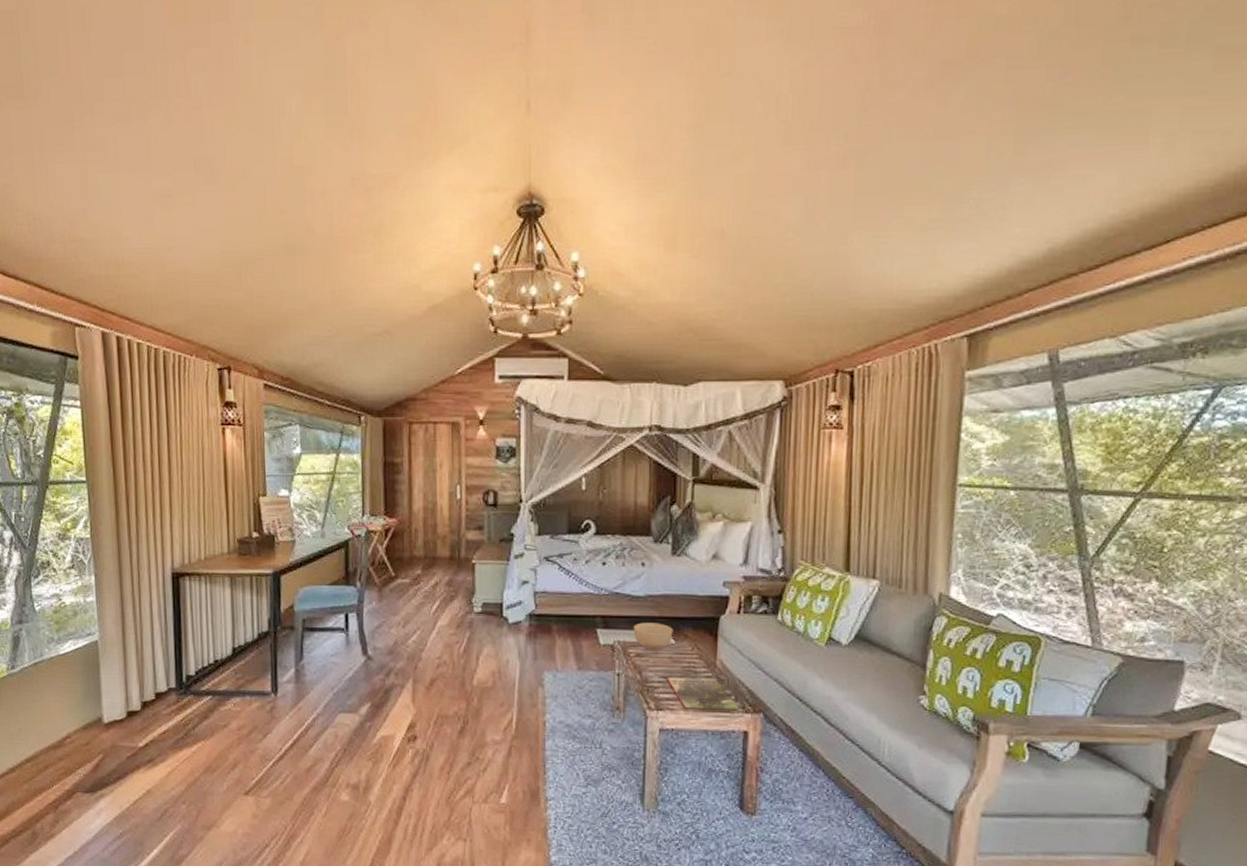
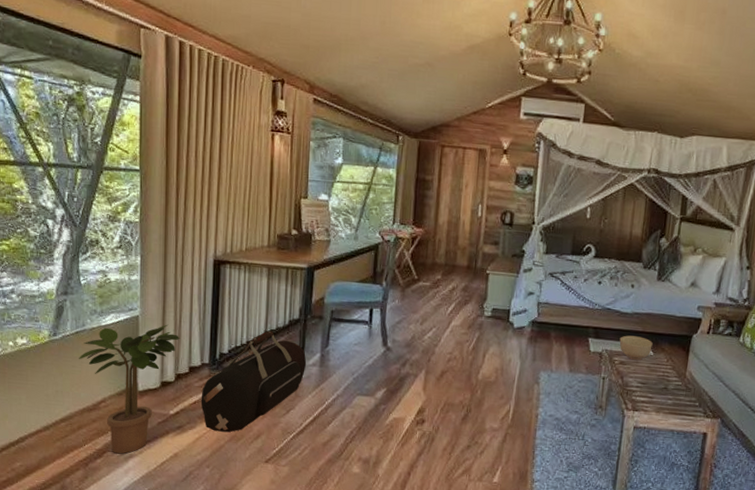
potted plant: none [39,647,143,794] -> present [79,324,180,454]
duffel bag: none [170,646,281,764] -> present [201,330,307,433]
magazine: present [666,677,740,711] -> none [643,383,702,415]

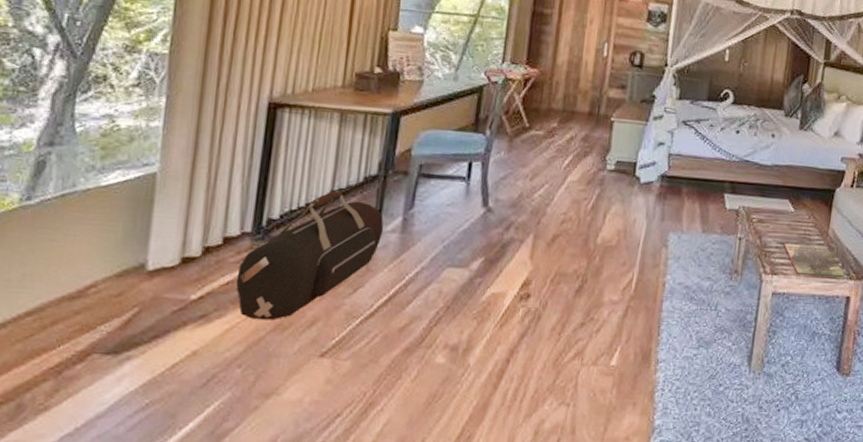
potted plant: present [79,324,180,454] -> none [62,183,214,356]
bowl: present [619,335,653,361] -> none [758,190,794,218]
magazine: none [643,383,702,415] -> present [783,243,845,277]

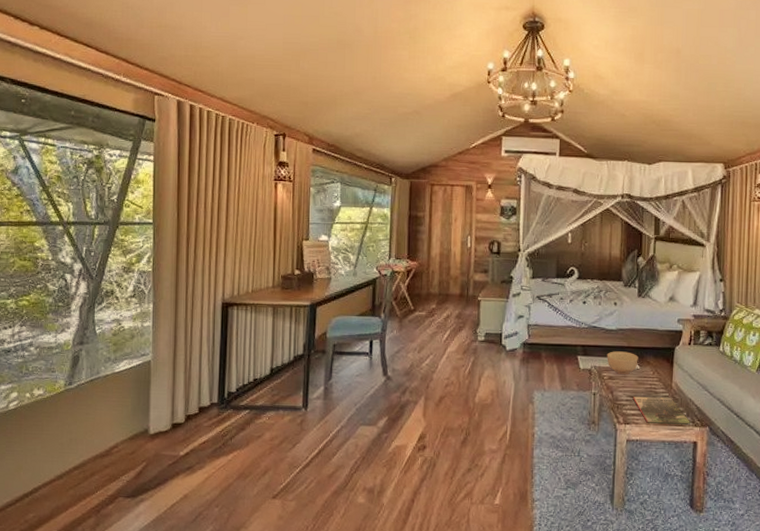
duffel bag: present [236,189,384,320] -> none [210,367,311,470]
bowl: none [758,190,794,218] -> present [607,351,638,375]

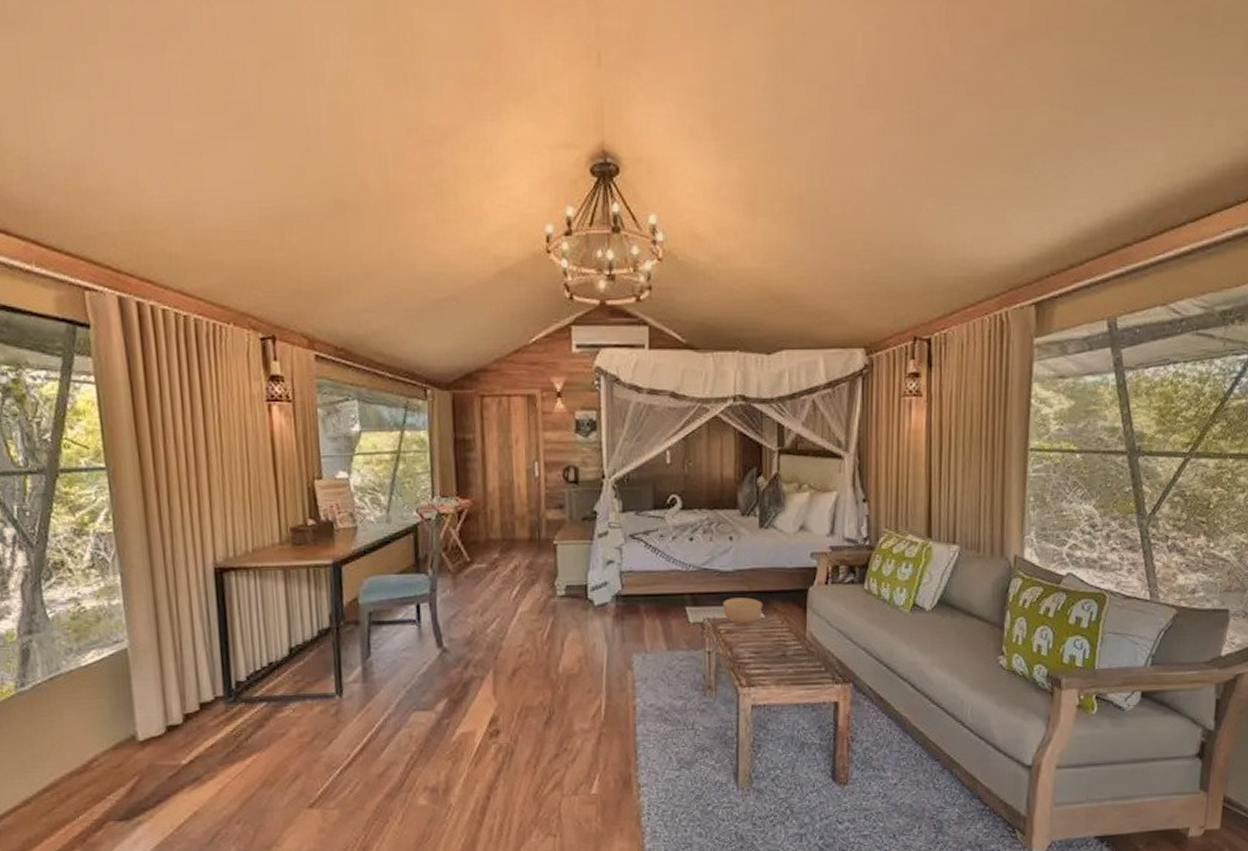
magazine: present [632,397,690,424] -> none [757,651,830,684]

